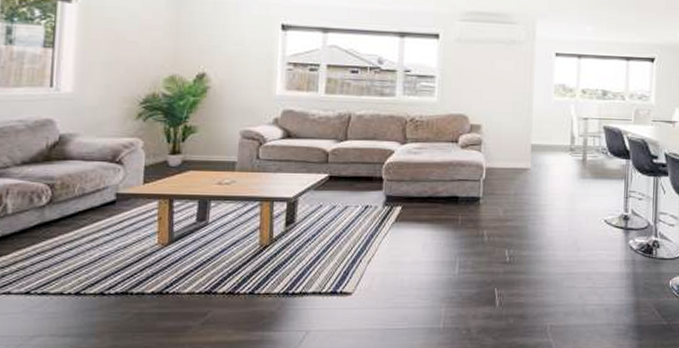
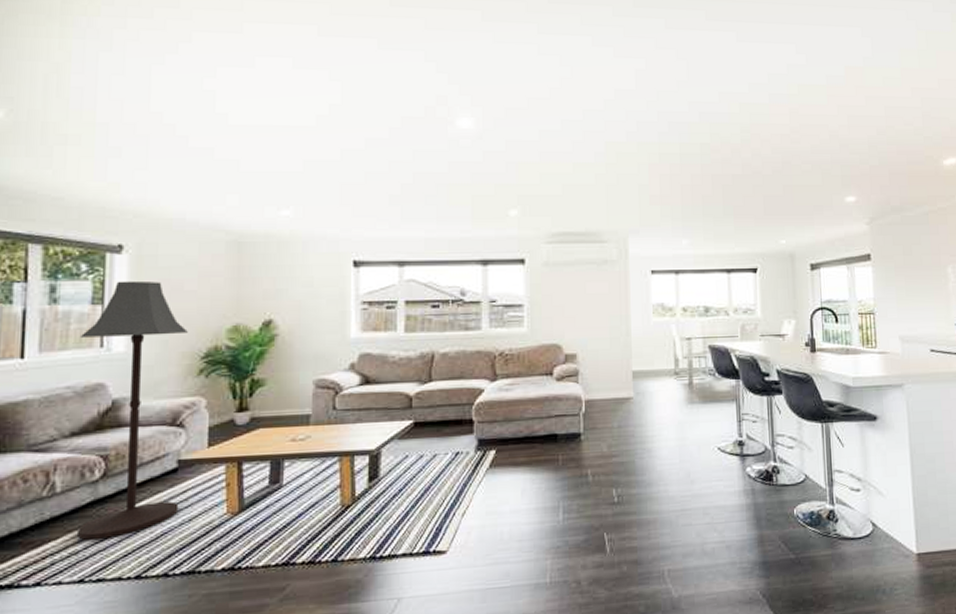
floor lamp: none [25,27,129,257] -> present [78,280,188,540]

